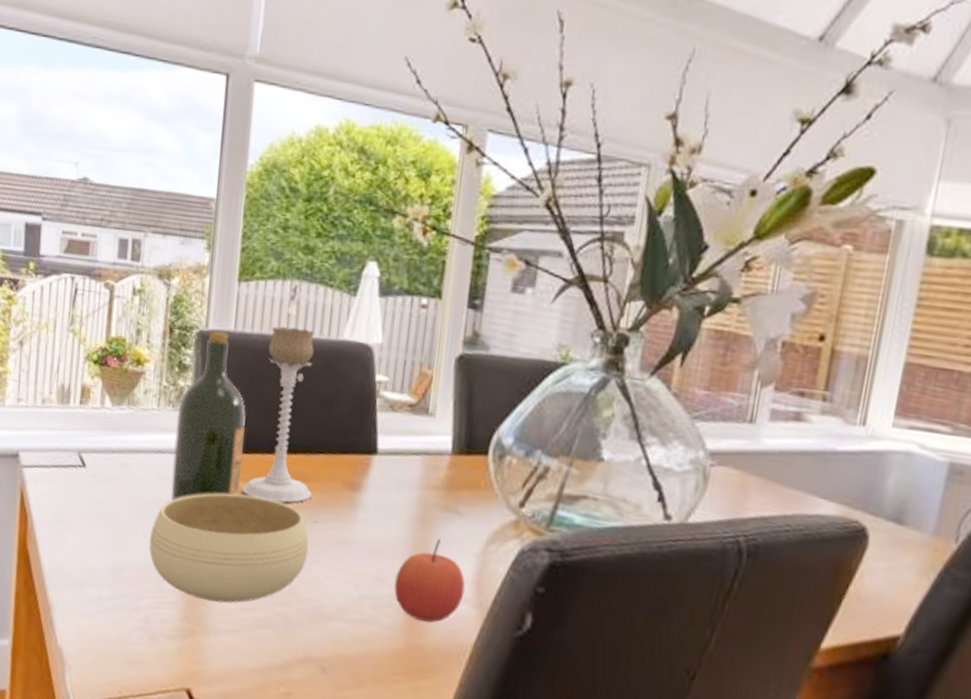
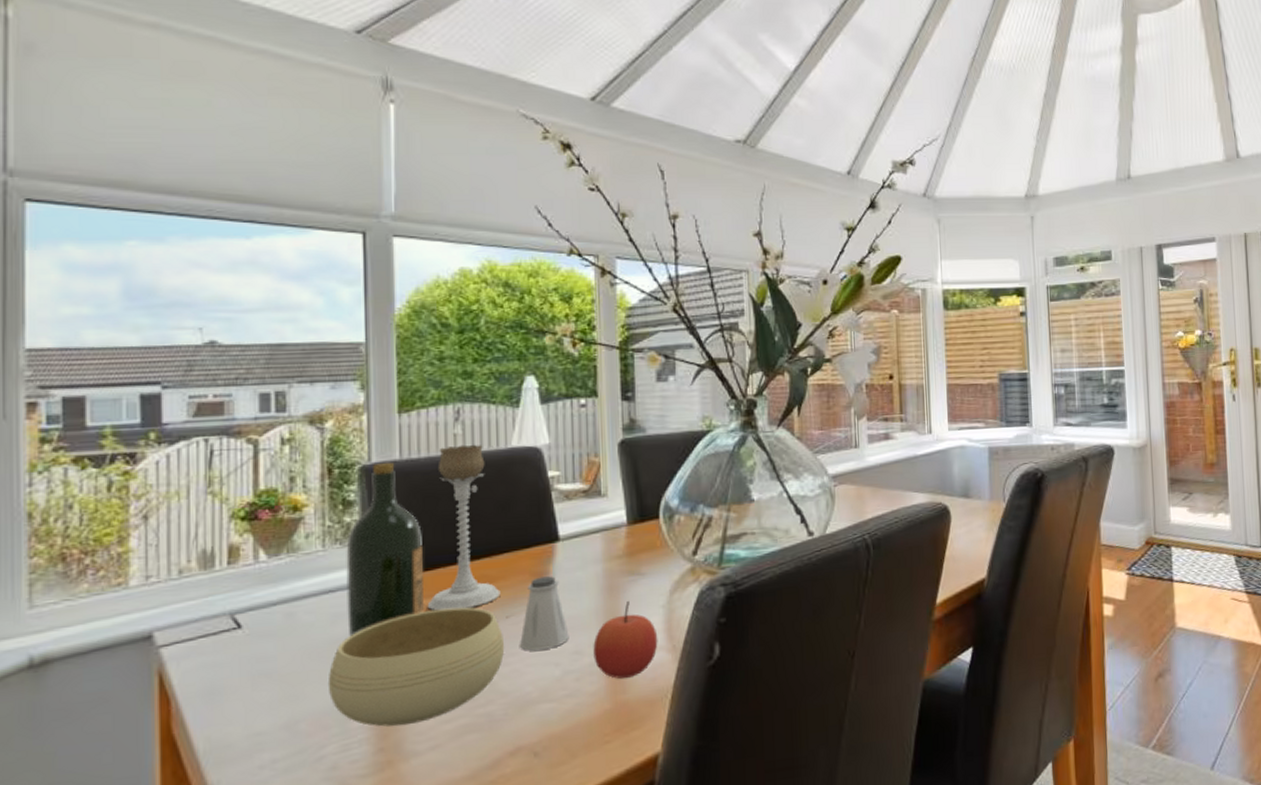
saltshaker: none [322,488,374,567] -> present [519,576,569,651]

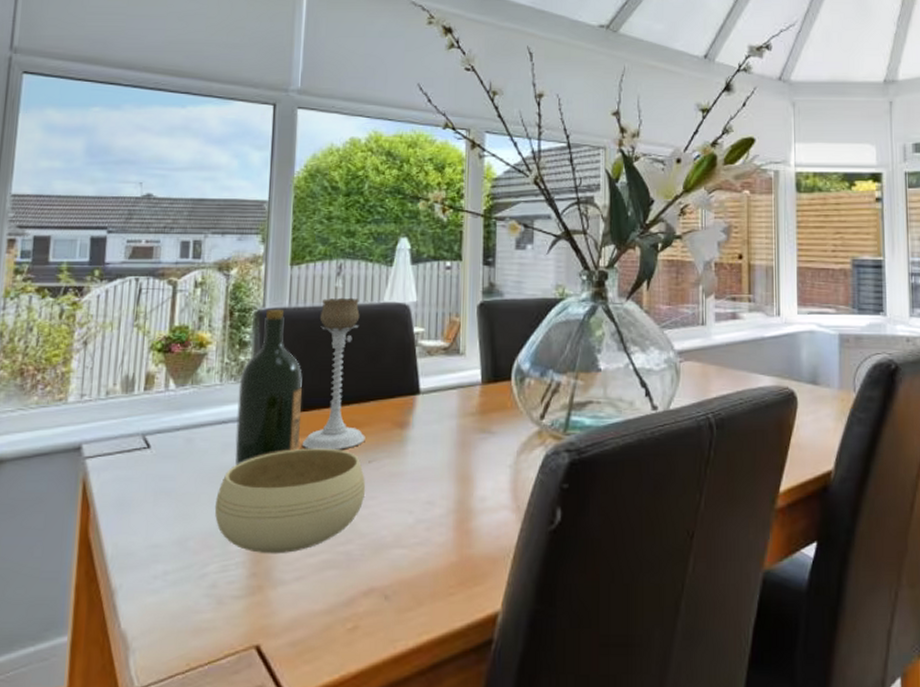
saltshaker: present [519,576,569,651] -> none [378,427,423,496]
apple: present [593,600,658,679] -> none [444,457,504,533]

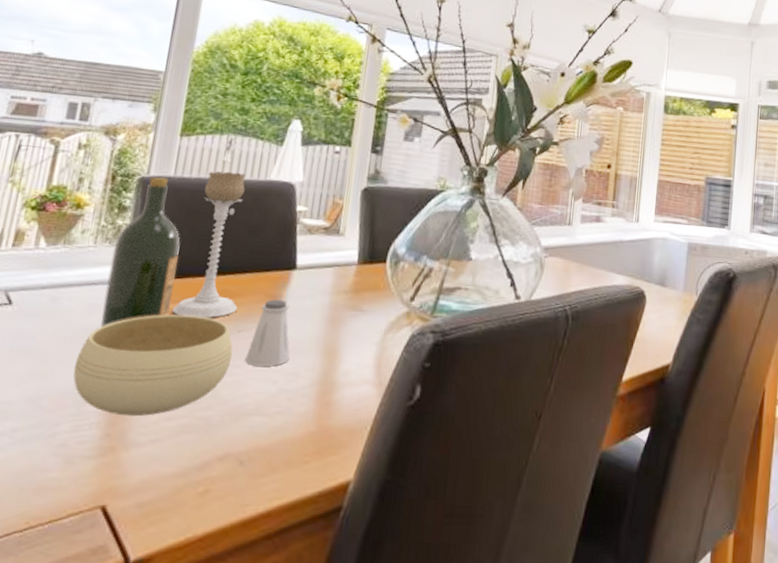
saltshaker: none [378,427,423,496] -> present [244,299,291,367]

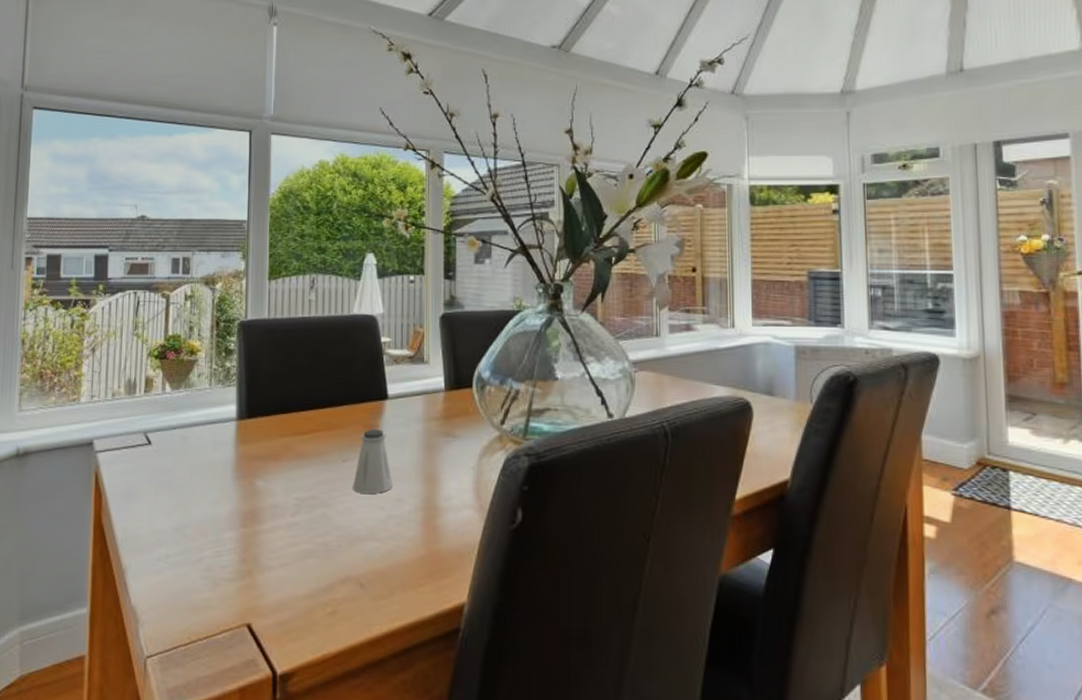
bowl: present [73,314,233,417] -> none [208,447,341,543]
wine bottle: present [101,176,180,327] -> none [224,320,282,462]
candle holder: present [172,171,246,318] -> none [283,309,339,449]

